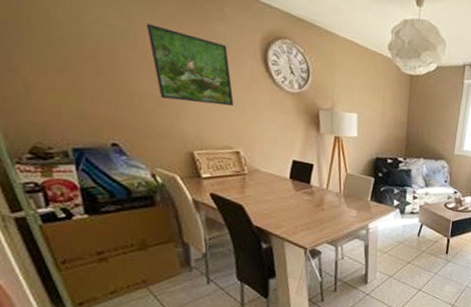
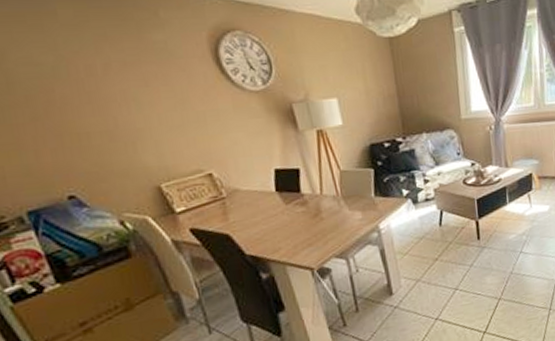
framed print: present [146,23,234,106] -> none [75,50,193,132]

